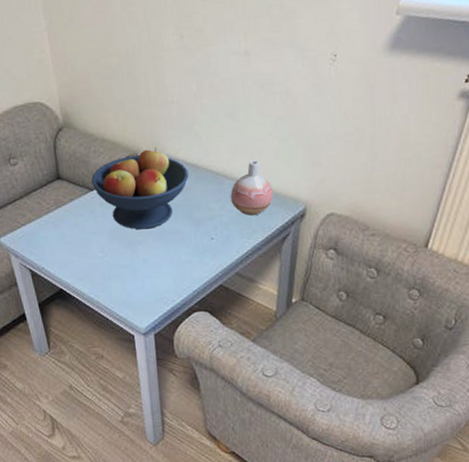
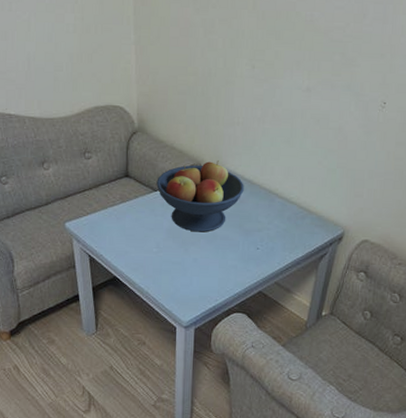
vase: present [230,160,273,216] -> none [278,184,317,233]

